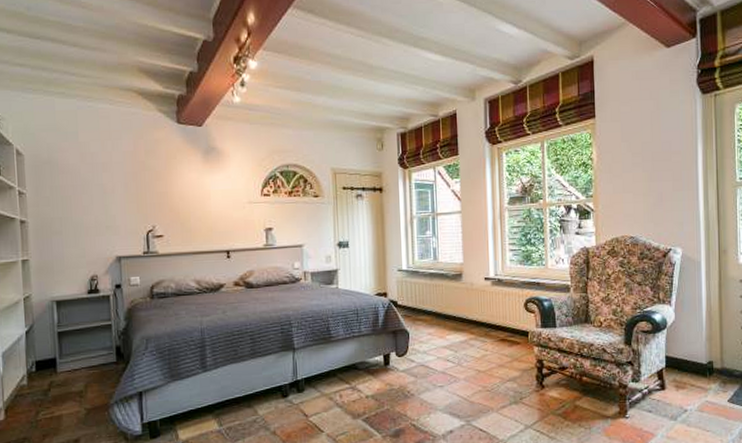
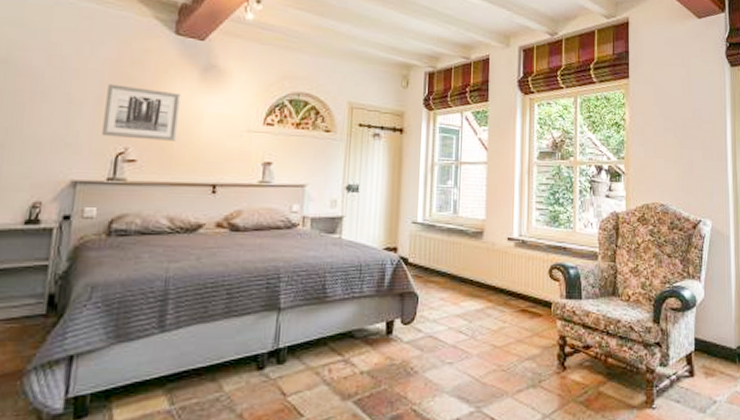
wall art: none [131,173,192,218] -> present [102,84,181,141]

